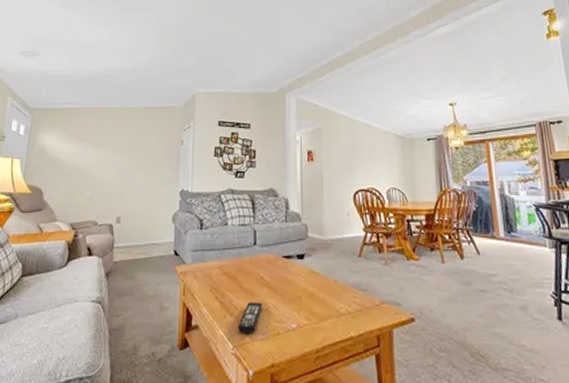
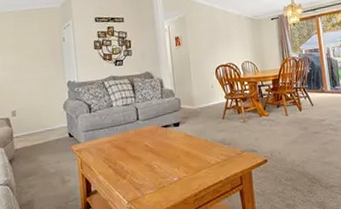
remote control: present [237,302,262,333] -> none [130,165,149,191]

